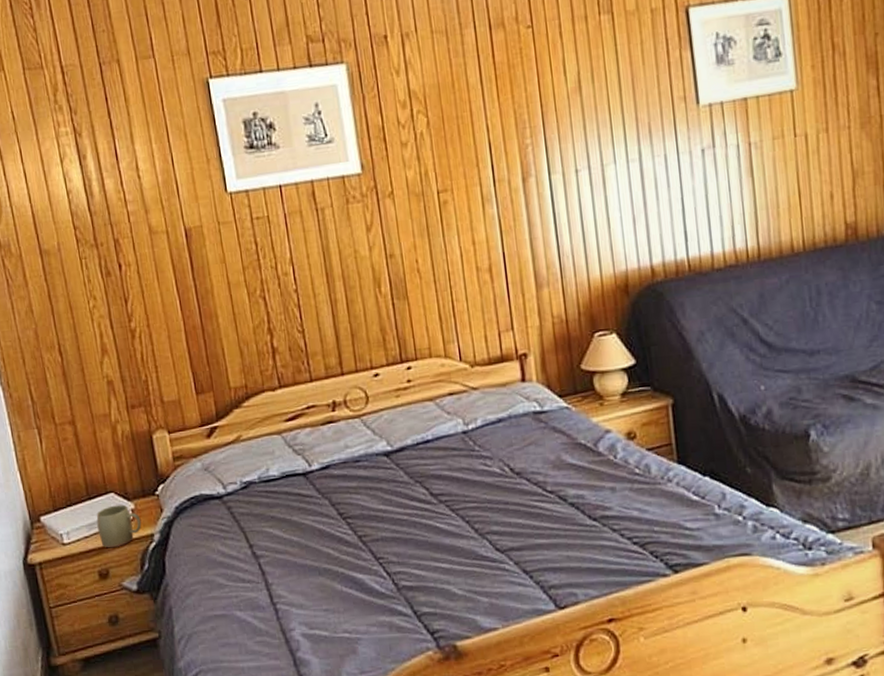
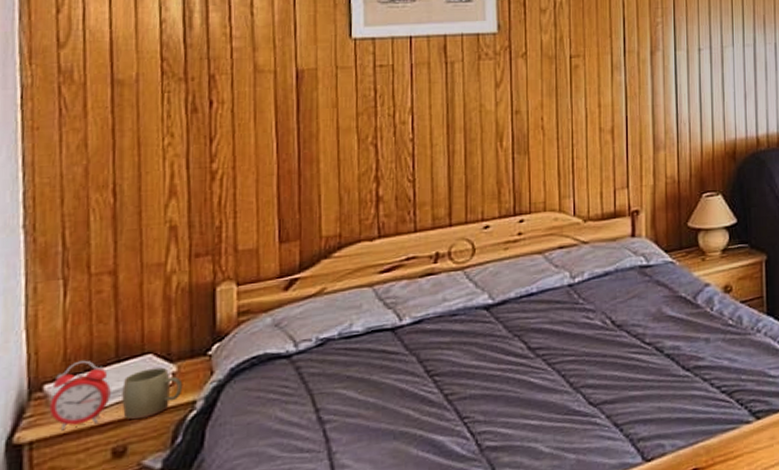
alarm clock: none [47,497,90,555] -> present [49,360,111,431]

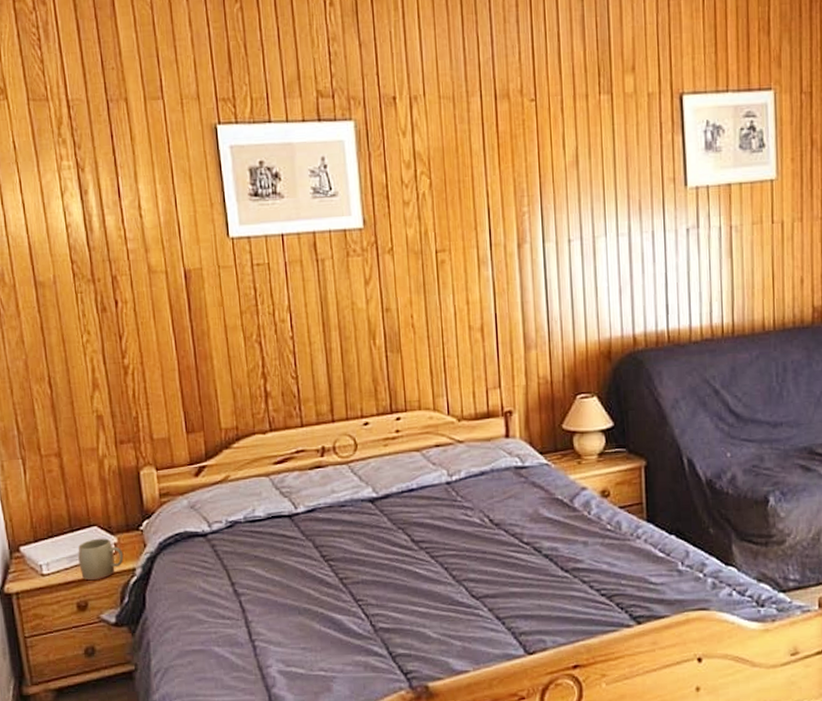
alarm clock: present [49,360,111,431] -> none [26,528,70,585]

